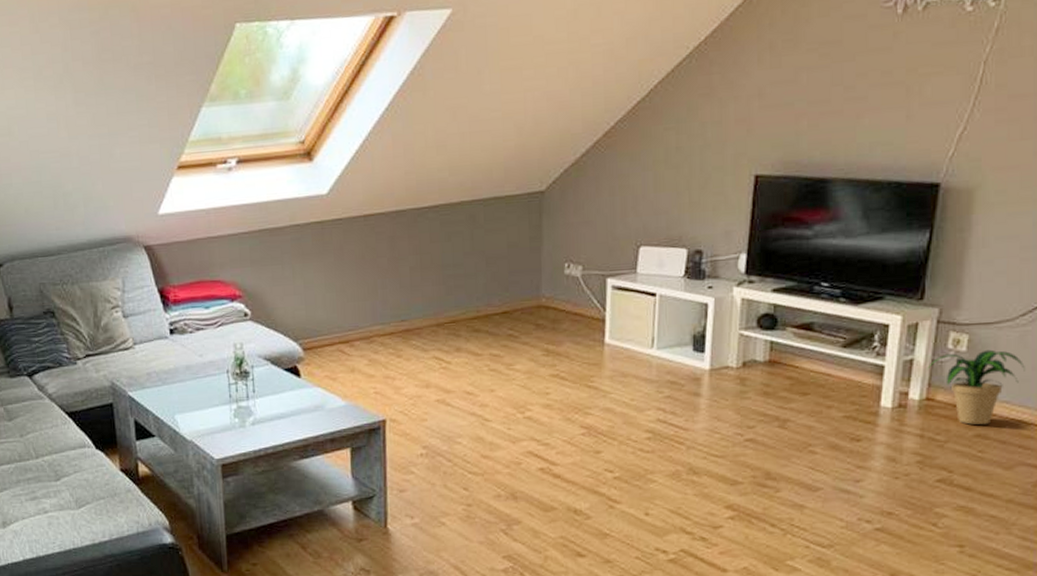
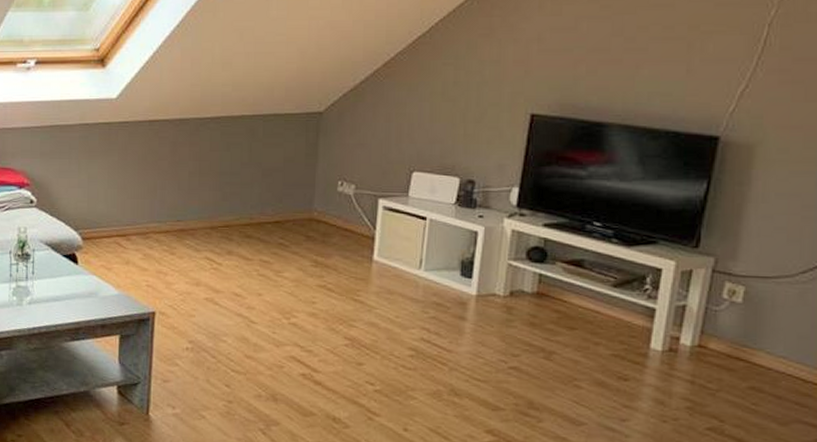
potted plant: present [927,349,1025,425] -> none [700,303,804,377]

